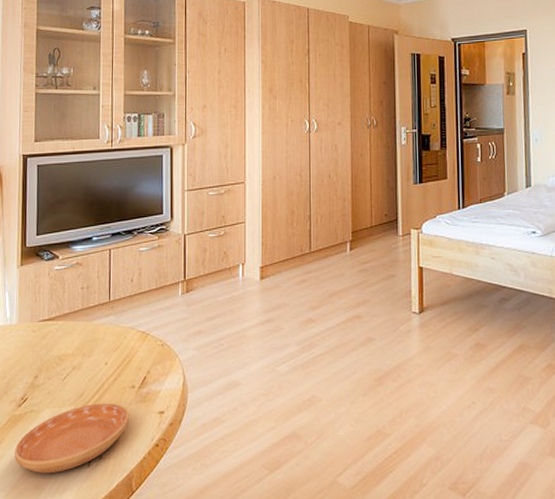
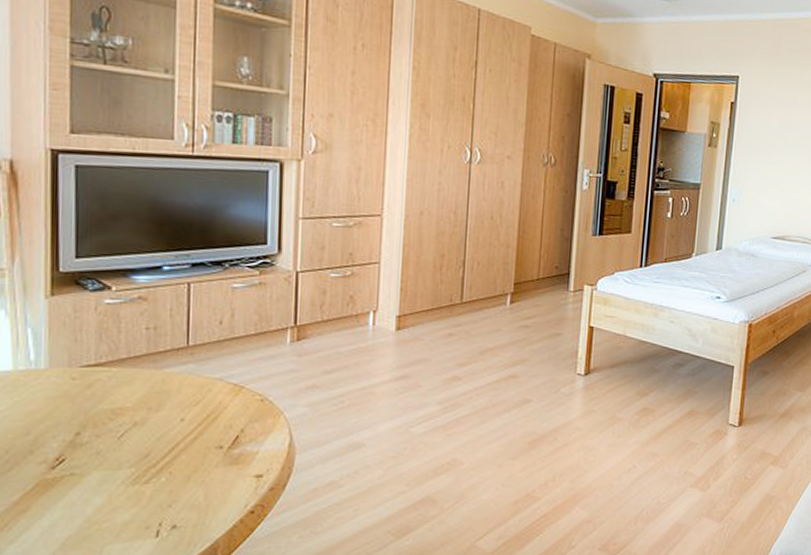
saucer: present [14,403,129,474] -> none [45,465,214,547]

